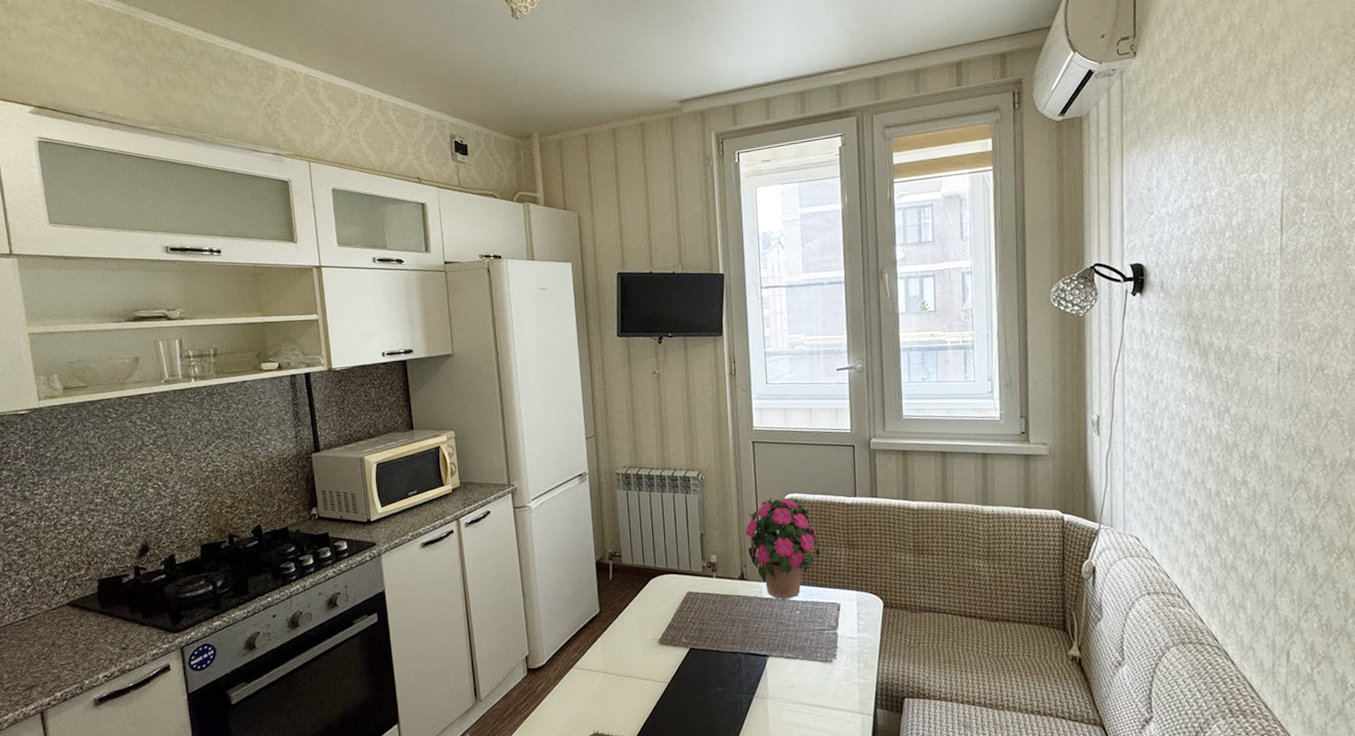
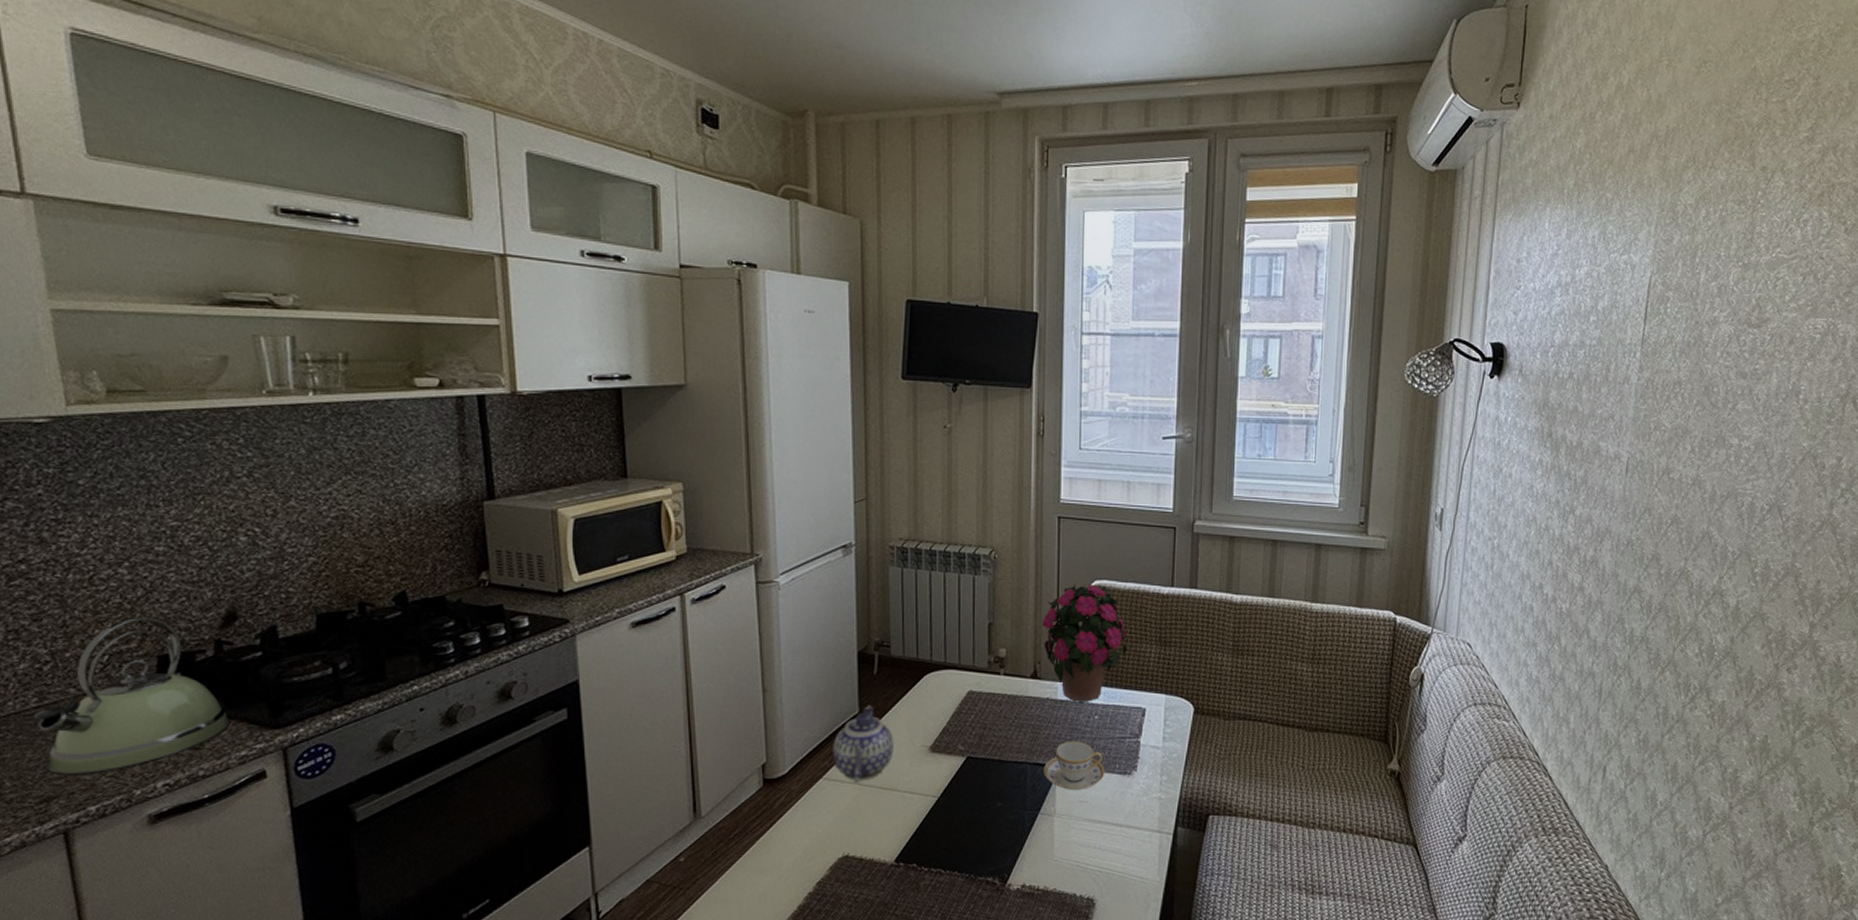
kettle: none [21,552,146,670] -> present [34,618,231,775]
teapot: none [580,606,629,672] -> present [833,705,894,783]
teacup: none [755,633,809,676] -> present [1044,740,1105,790]

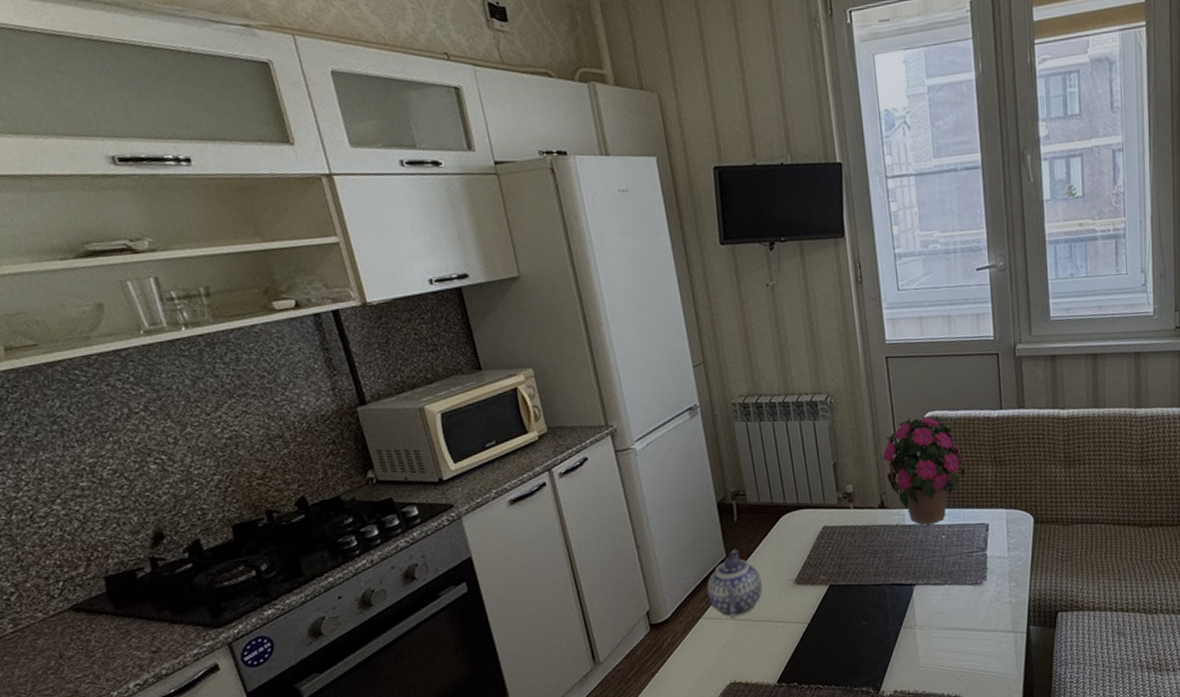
kettle: present [34,618,231,775] -> none [13,545,180,687]
teacup: present [1044,740,1105,790] -> none [901,559,958,604]

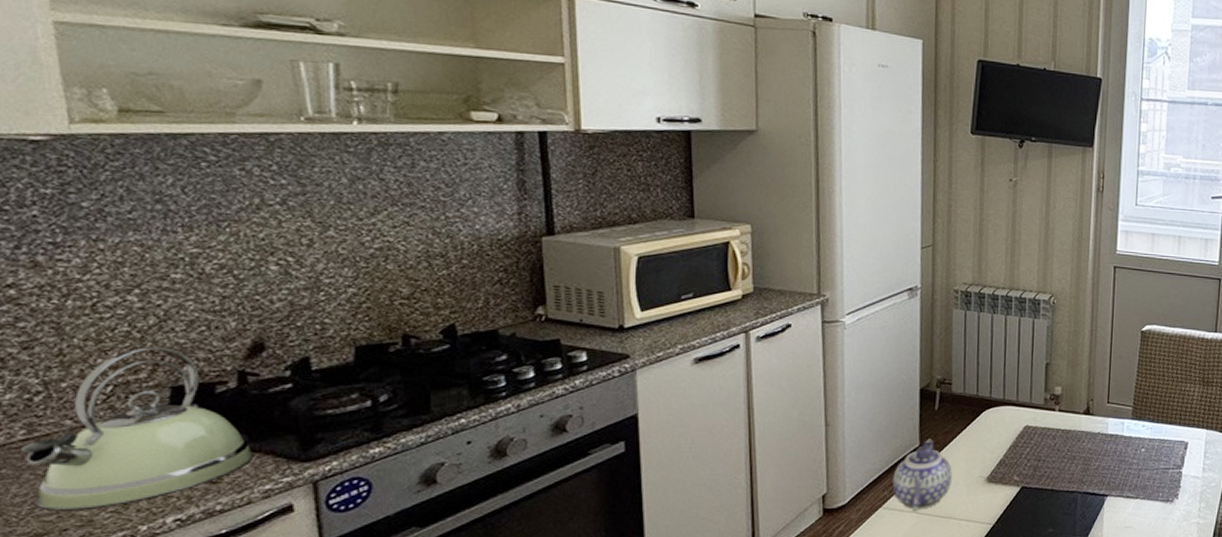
kettle: none [13,545,180,687] -> present [22,347,254,511]
potted flower: present [882,416,966,525] -> none [1095,328,1174,436]

